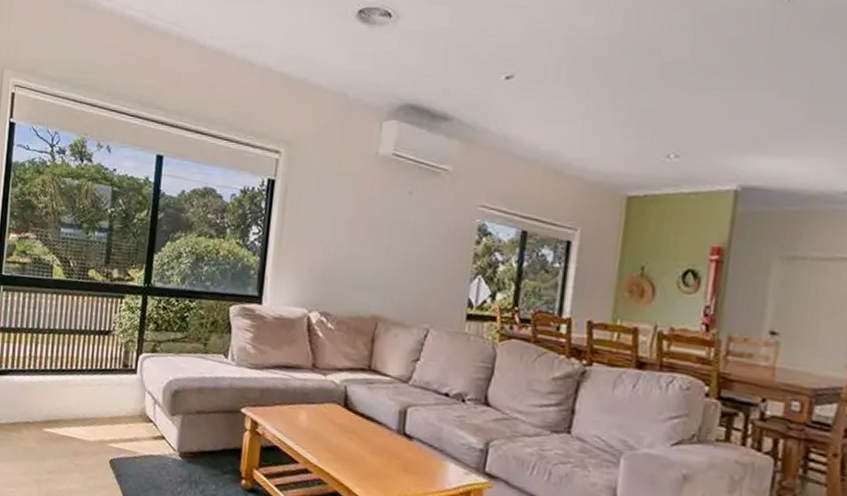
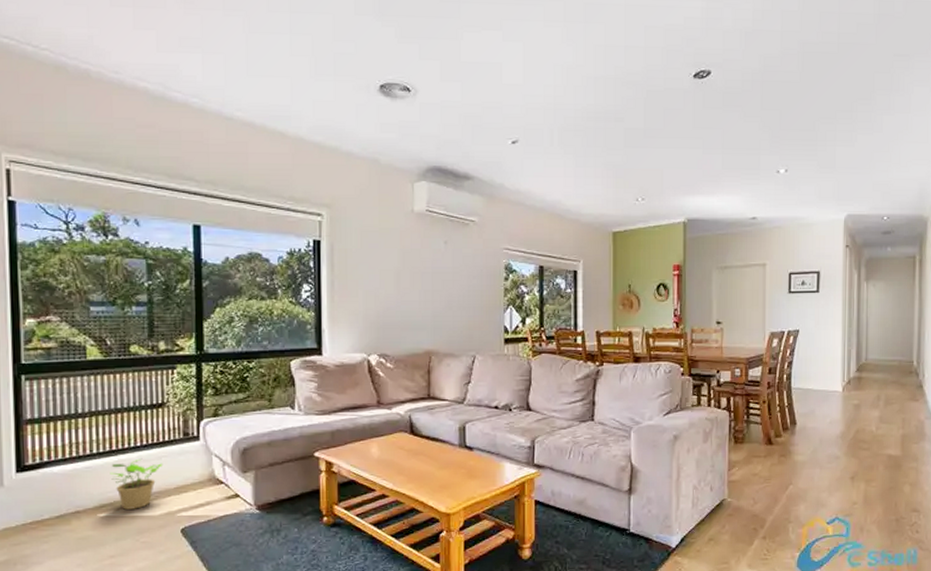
potted plant: none [57,382,103,431] -> present [110,458,164,510]

